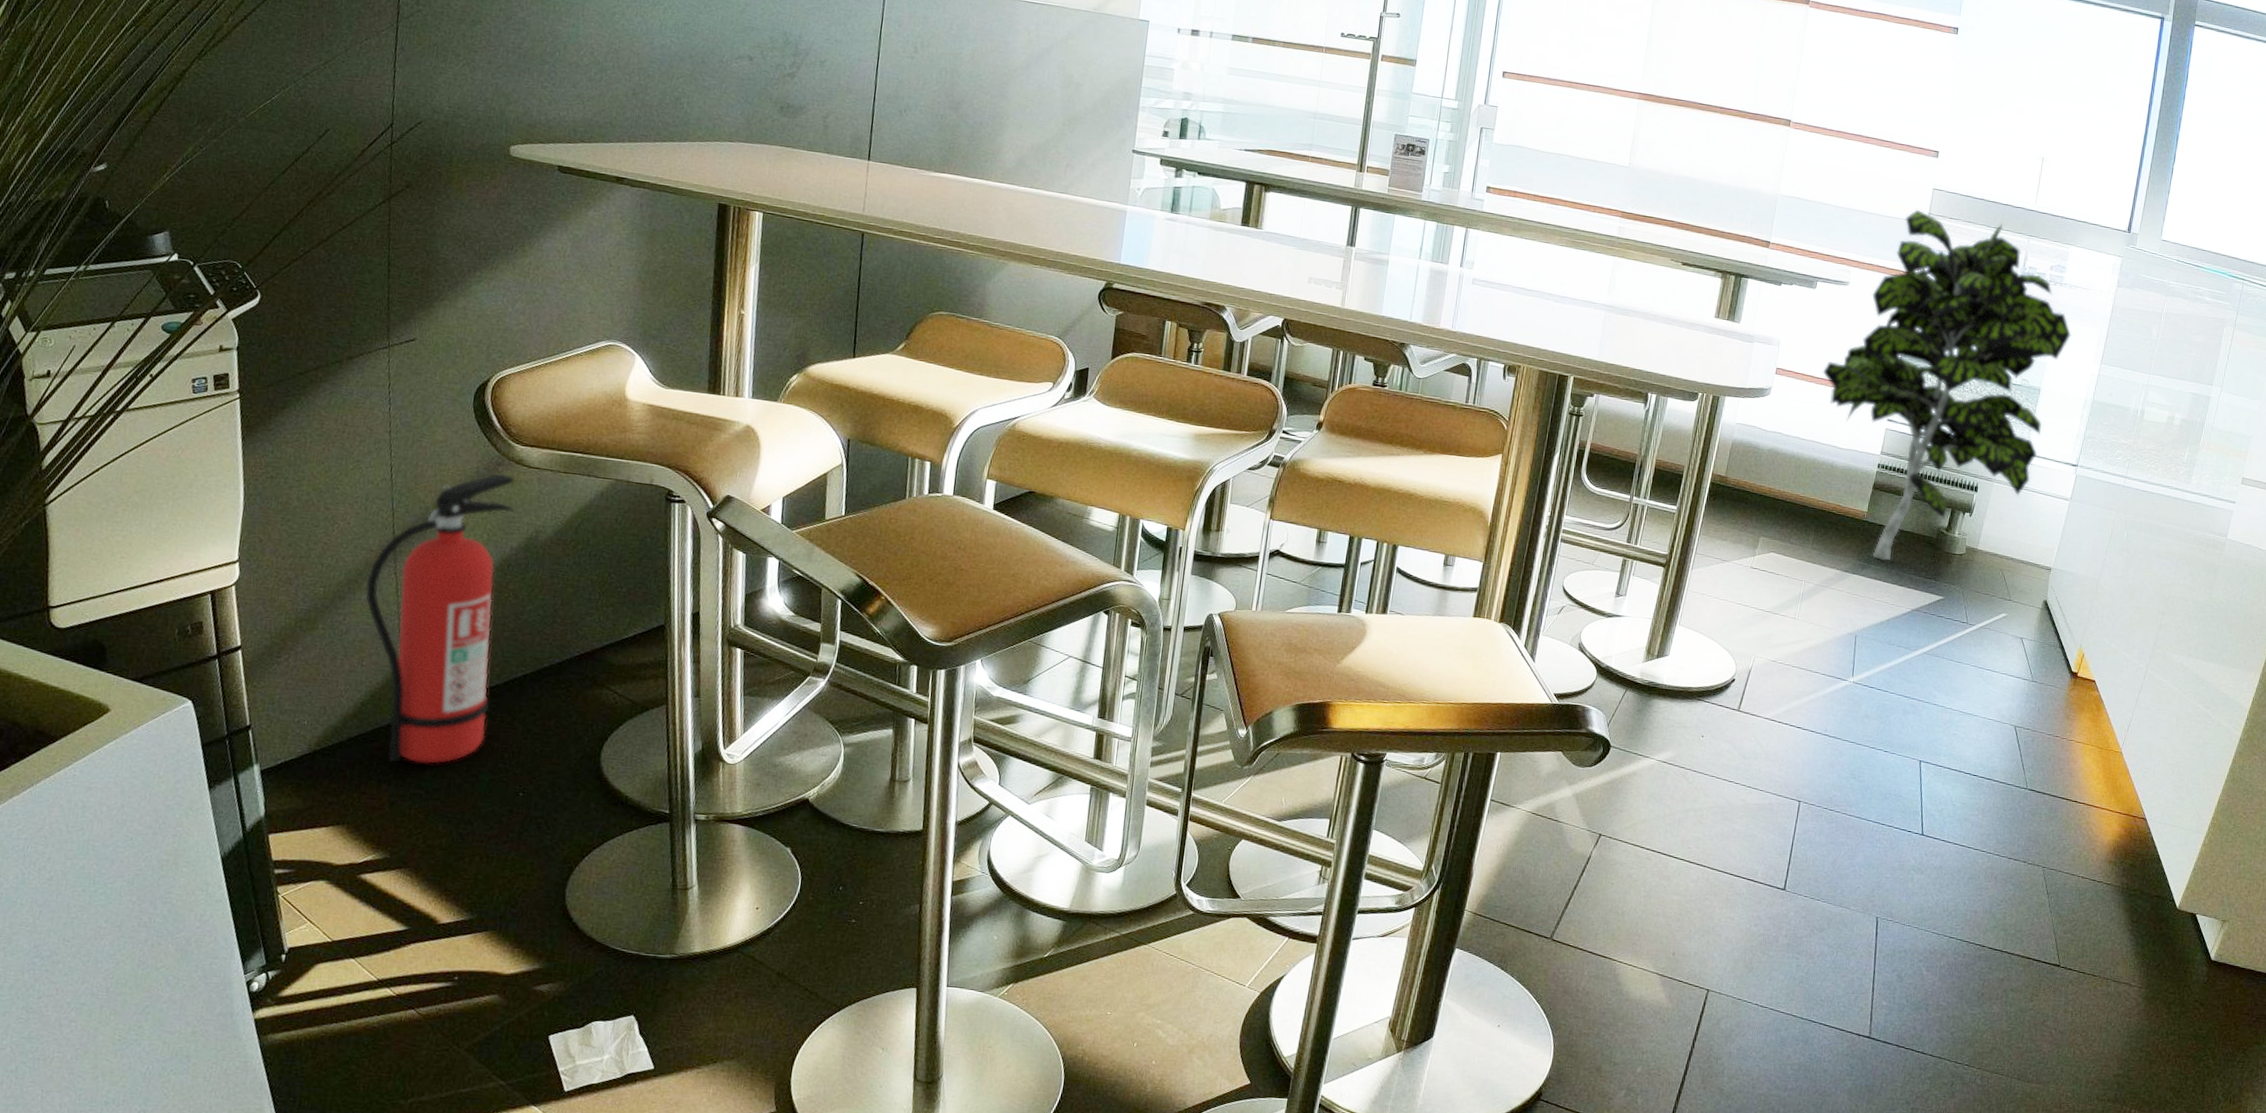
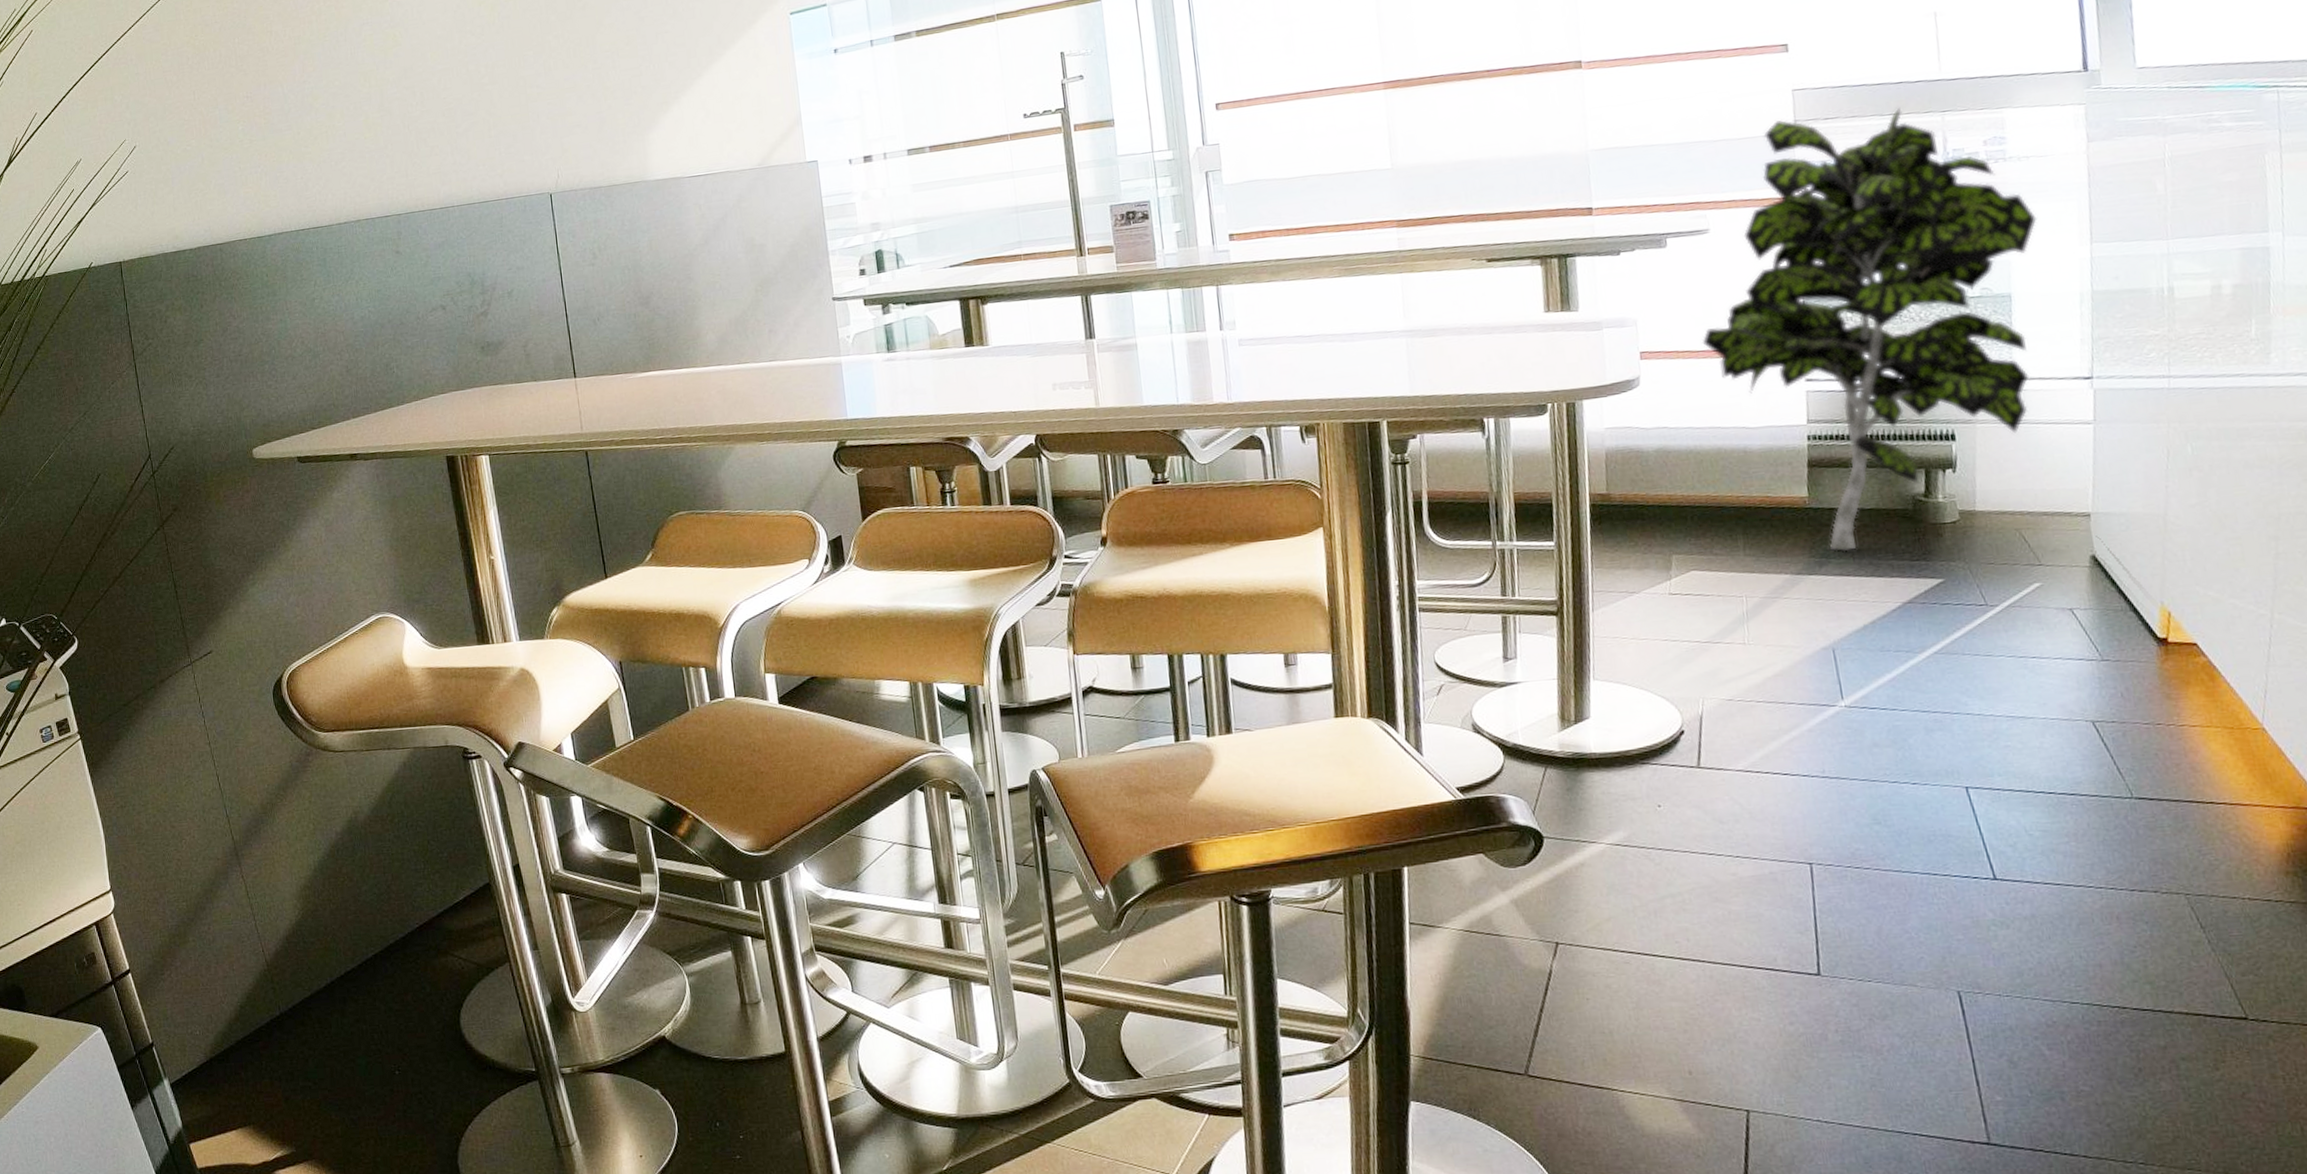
fire extinguisher: present [365,472,514,764] -> none [219,762,353,1059]

